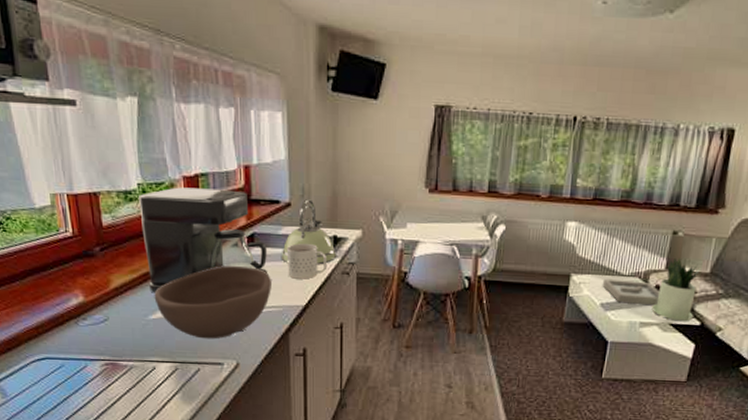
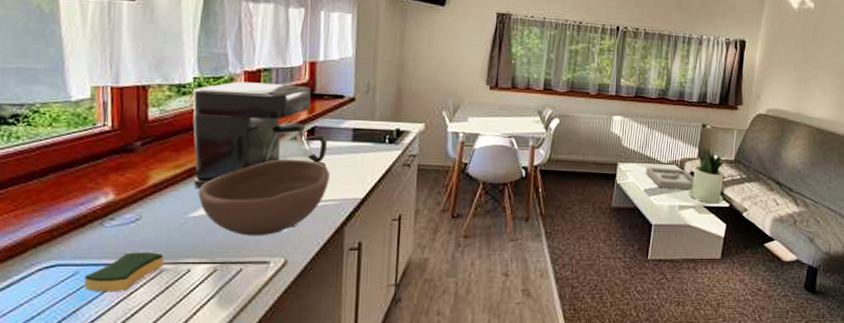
sponge: none [69,349,132,384] -> present [84,252,164,293]
kettle: present [281,198,336,264] -> none [341,93,398,156]
mug: present [286,243,328,279] -> none [347,137,389,172]

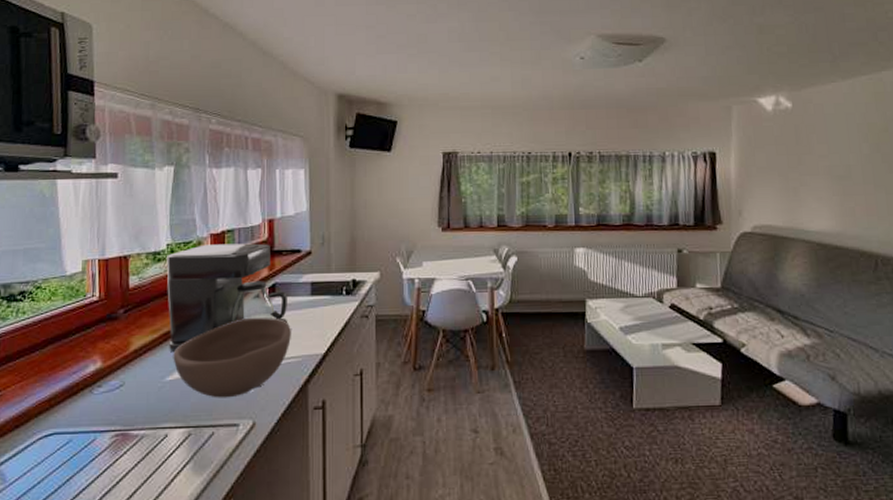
sponge: present [84,252,164,293] -> none [76,418,144,460]
decorative tray: present [645,167,695,190] -> none [618,301,677,326]
planter: present [688,147,726,204] -> none [671,274,715,340]

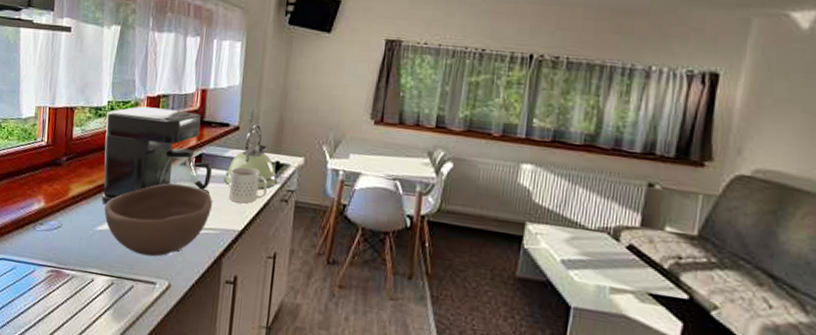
kettle: none [301,245,355,310] -> present [224,123,277,189]
mug: none [306,290,347,326] -> present [228,167,268,204]

